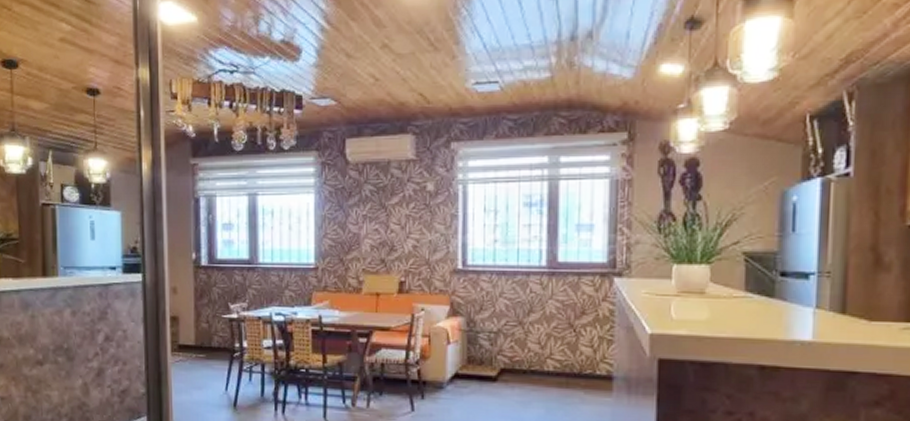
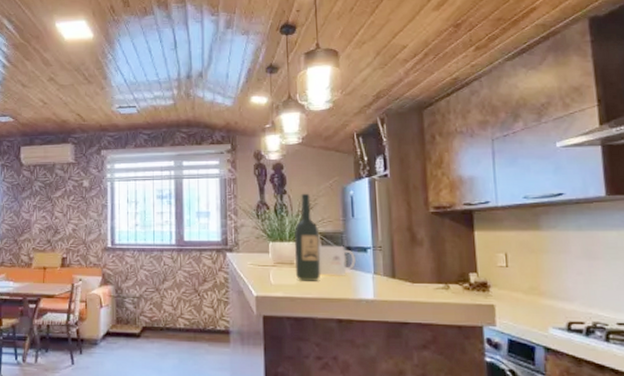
wine bottle: none [707,199,744,316] -> present [295,193,320,281]
mug: none [738,269,792,312] -> present [318,245,356,278]

